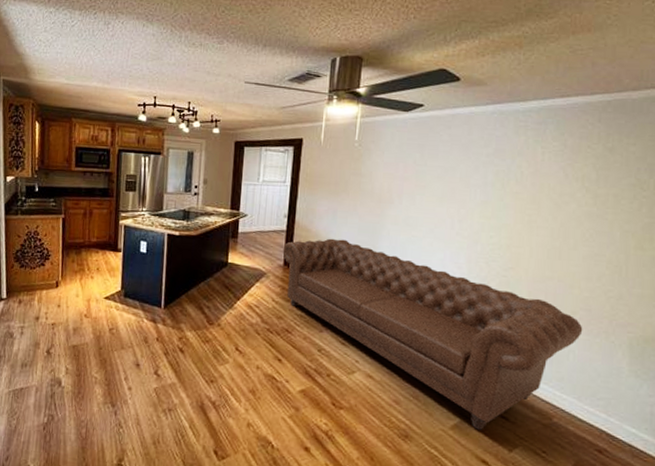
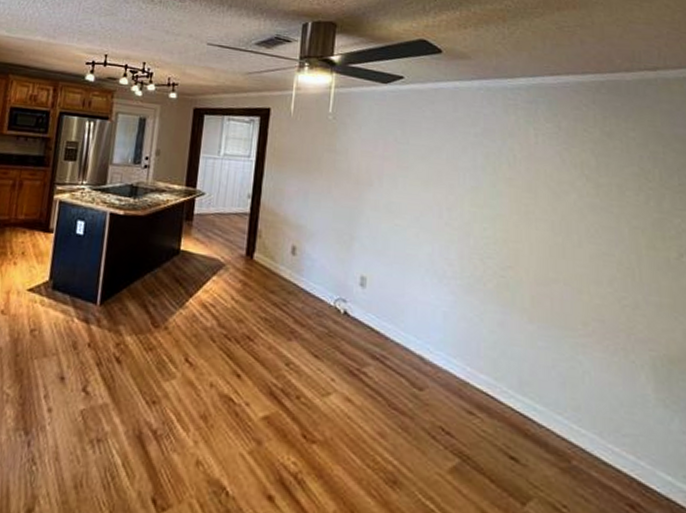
sofa: present [282,238,583,430] -> none [245,224,598,475]

